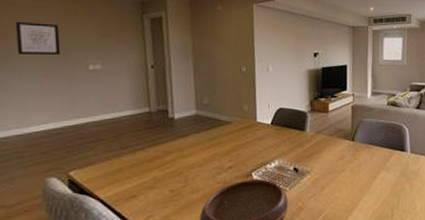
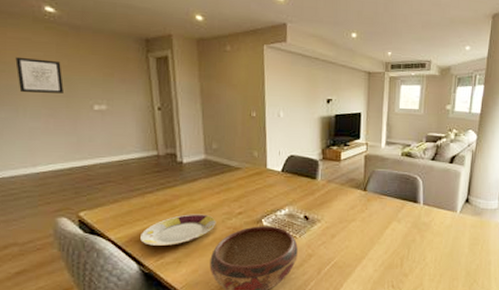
plate: none [130,169,207,204] -> present [140,214,216,246]

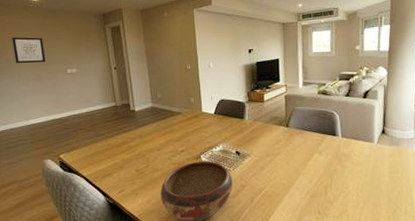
plate: present [140,214,216,246] -> none [106,153,164,180]

